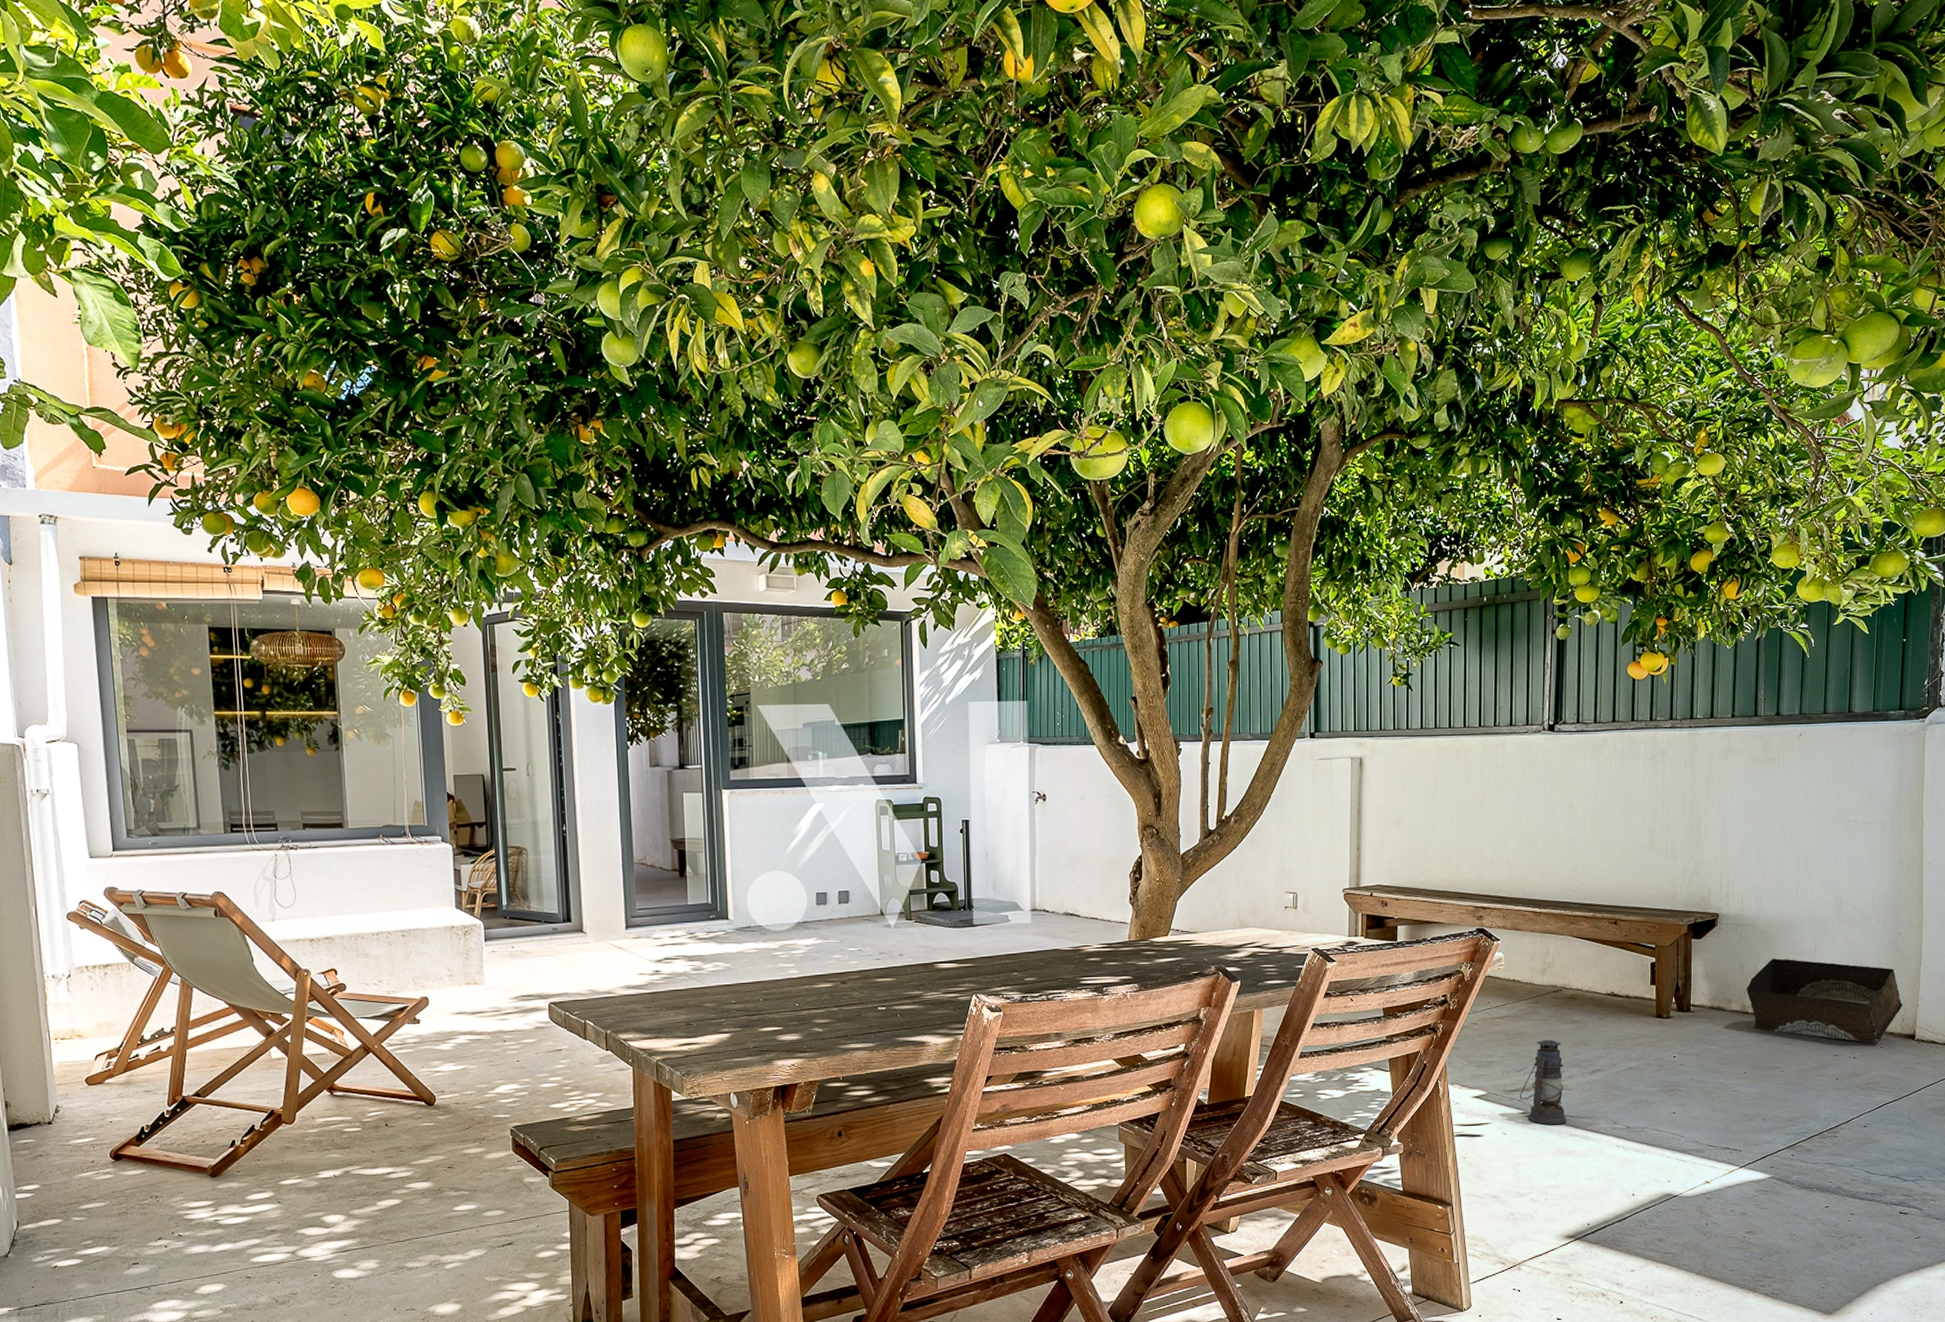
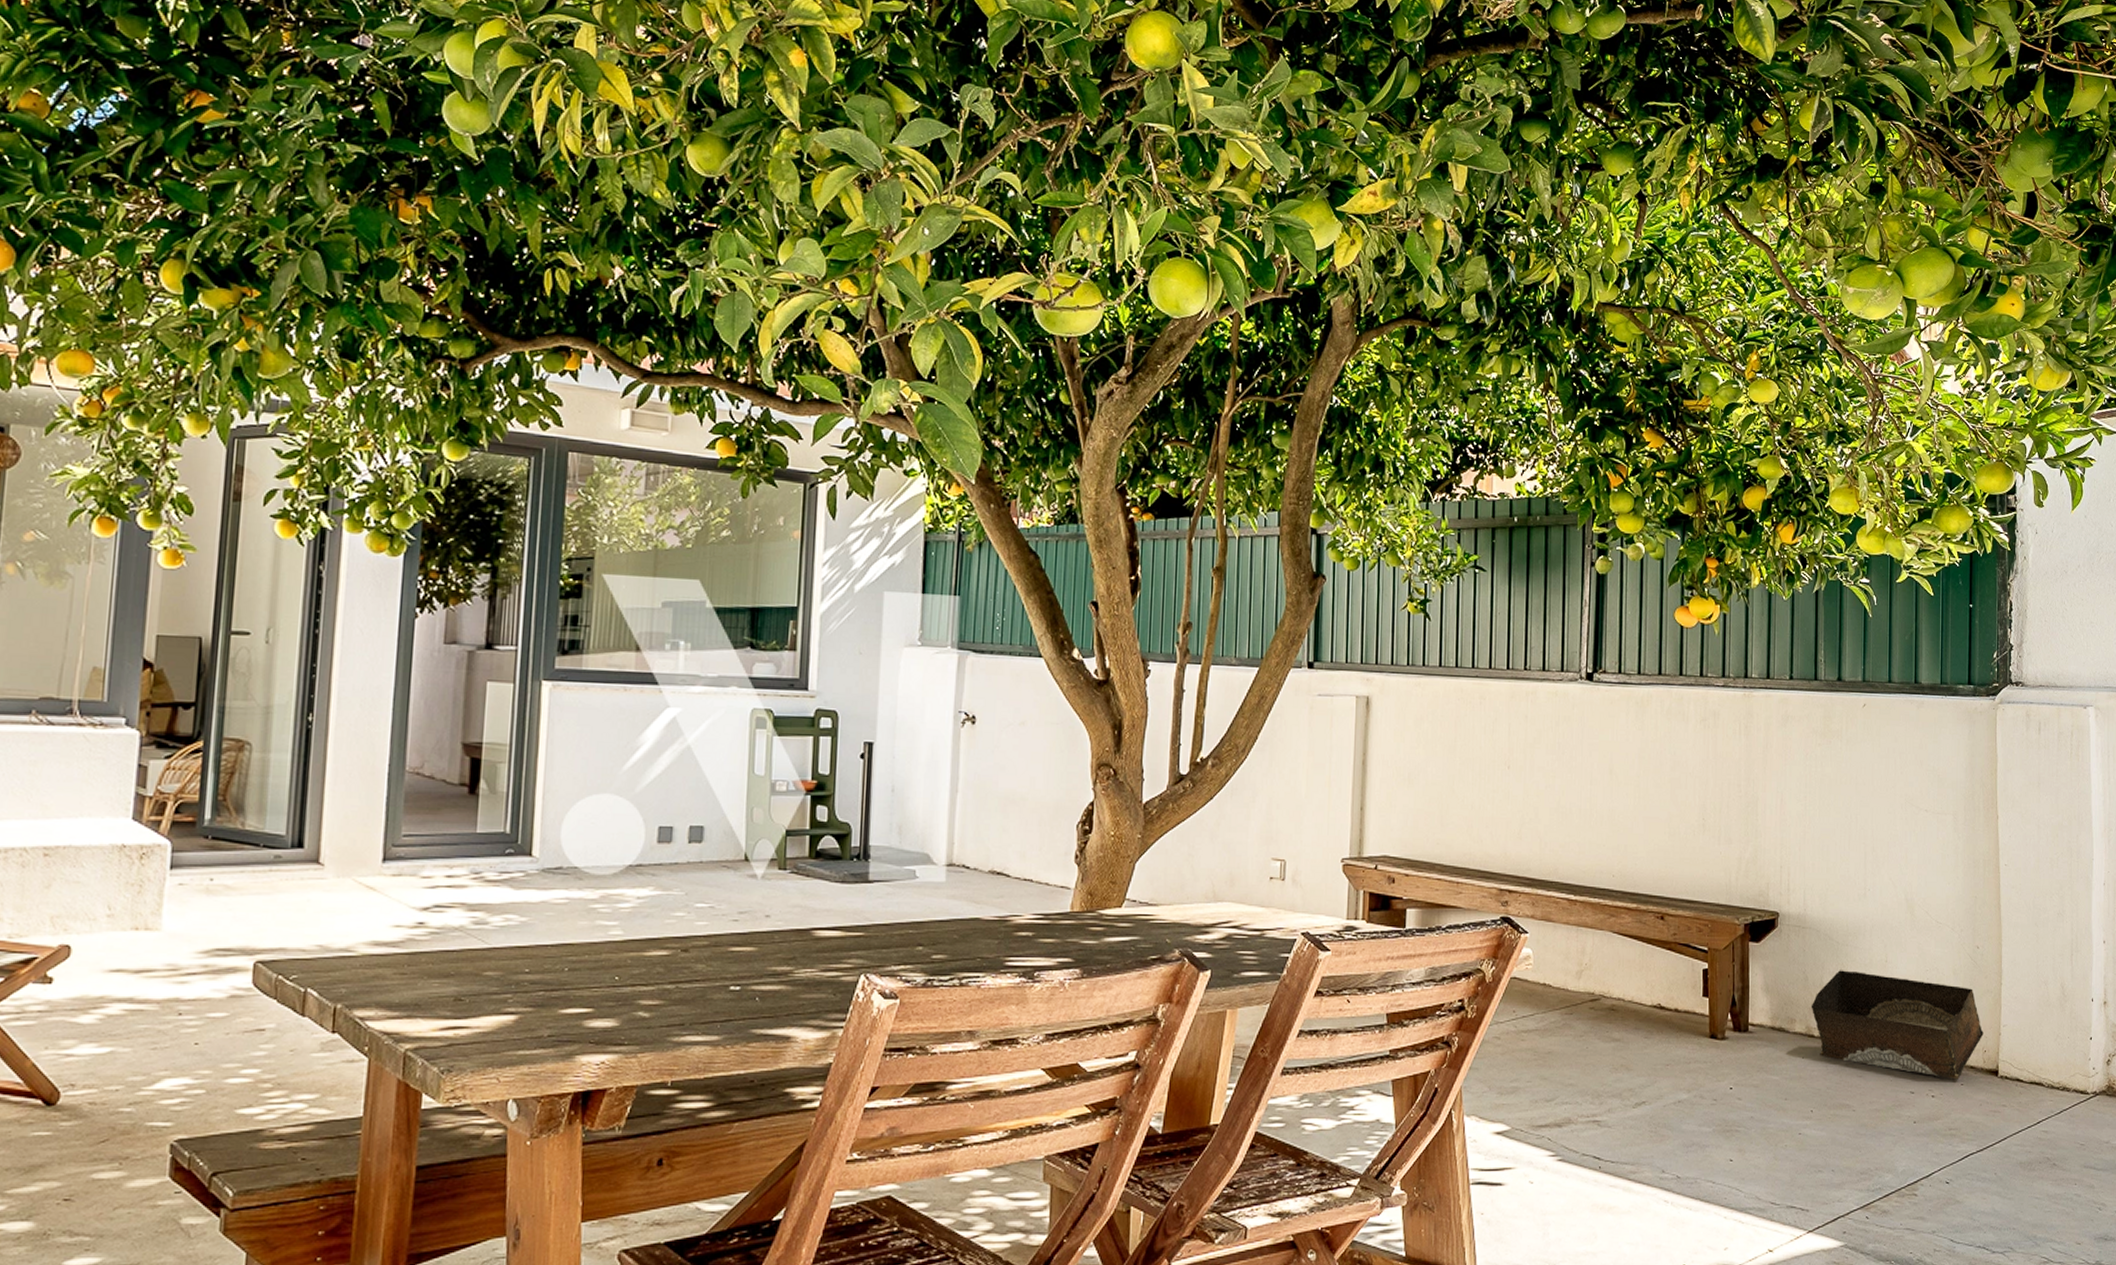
lantern: present [1519,1040,1567,1125] -> none [1549,1062,1606,1173]

